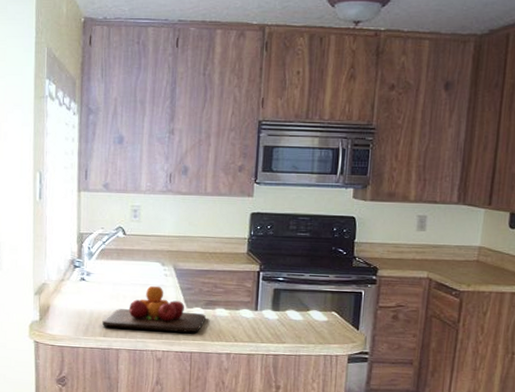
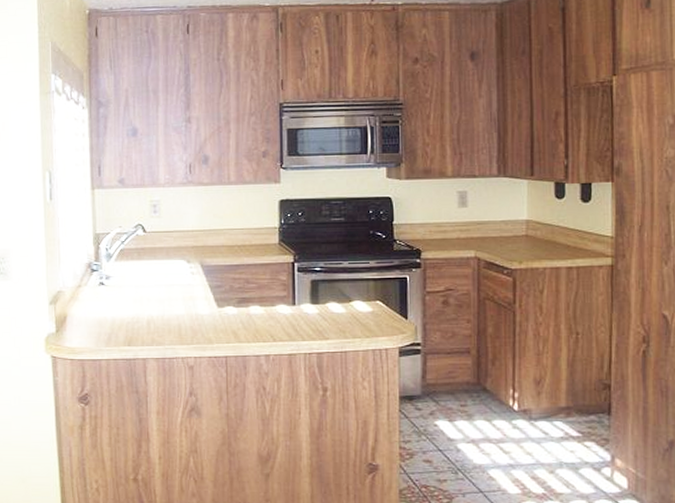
chopping board: present [102,285,206,333] -> none [126,285,239,335]

